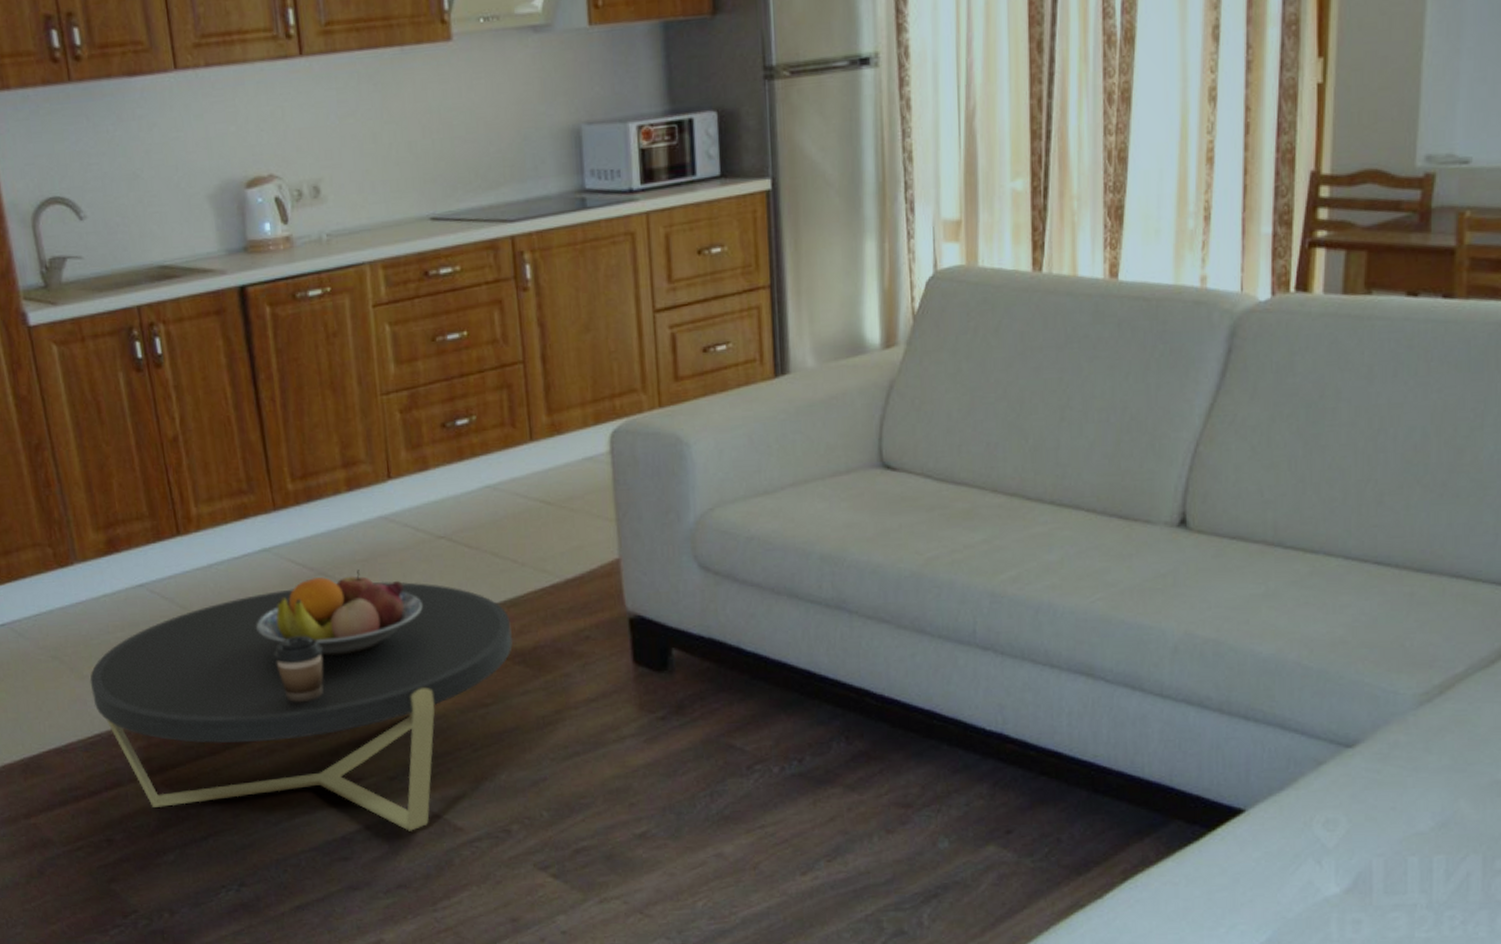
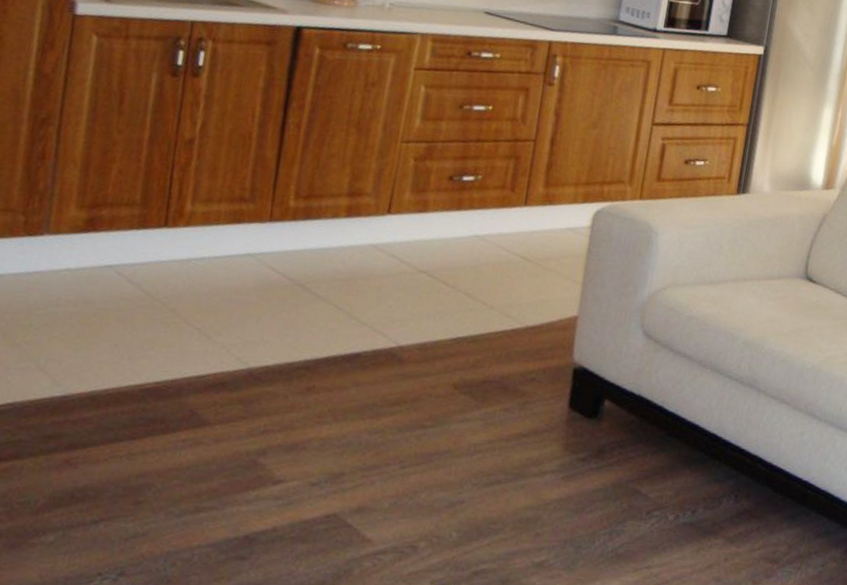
coffee table: present [89,581,513,831] -> none [17,293,467,538]
fruit bowl: present [256,570,423,656] -> none [218,287,389,361]
coffee cup: present [274,635,323,702] -> none [227,337,280,401]

